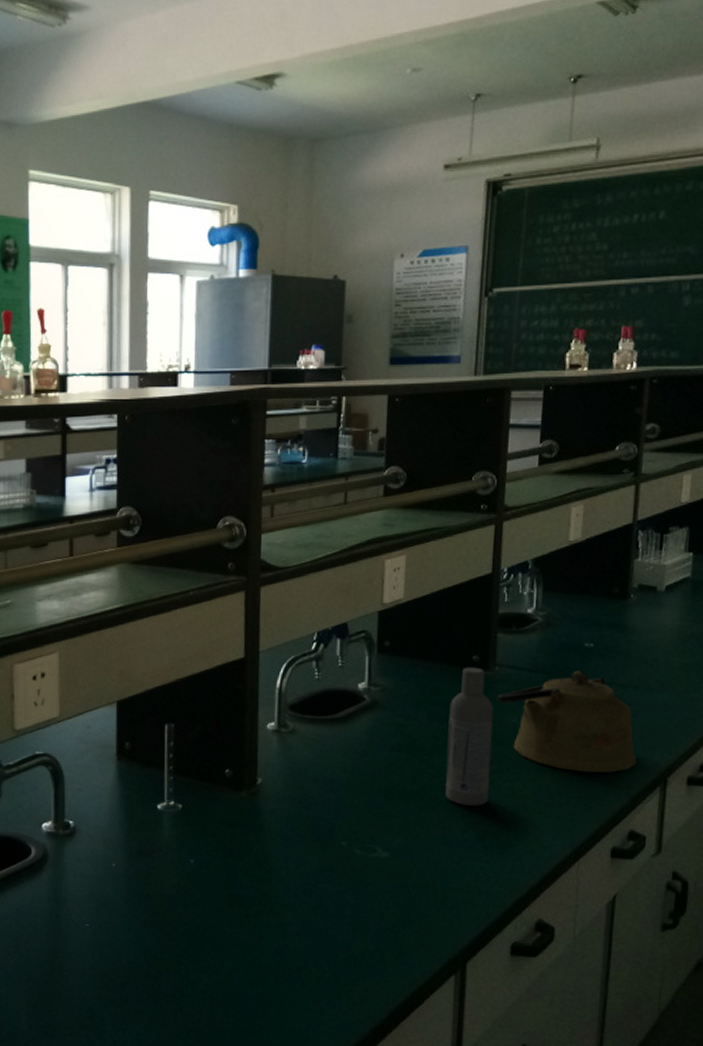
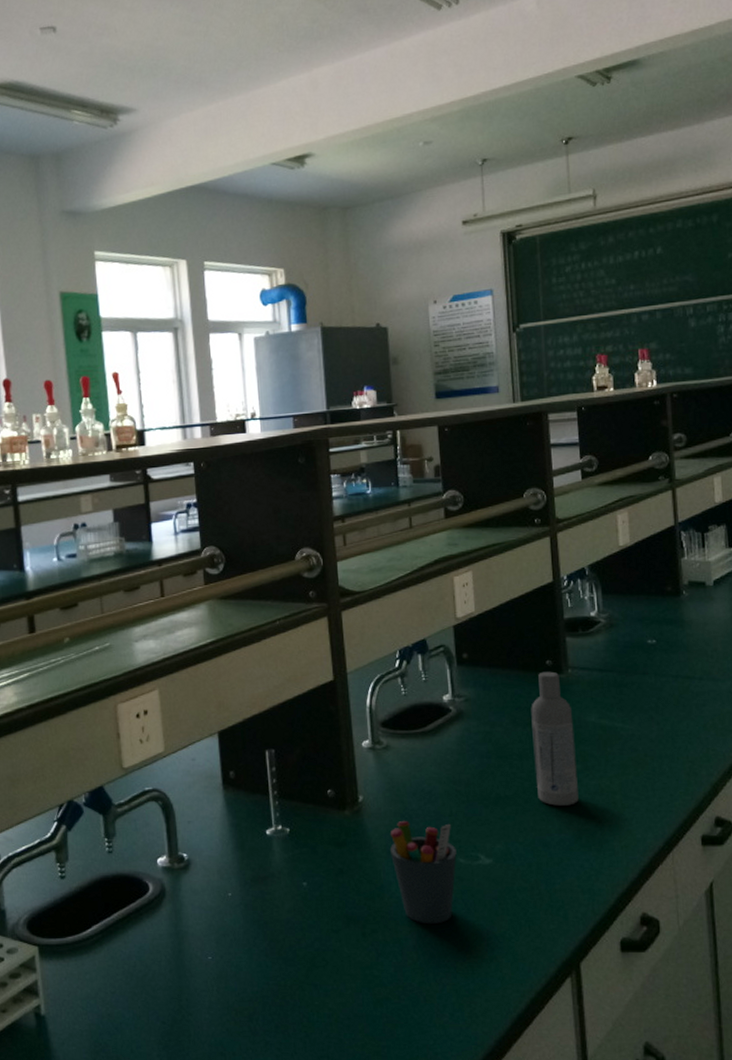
pen holder: none [284,807,353,912] -> present [390,821,457,924]
kettle: present [498,670,637,773] -> none [575,666,713,764]

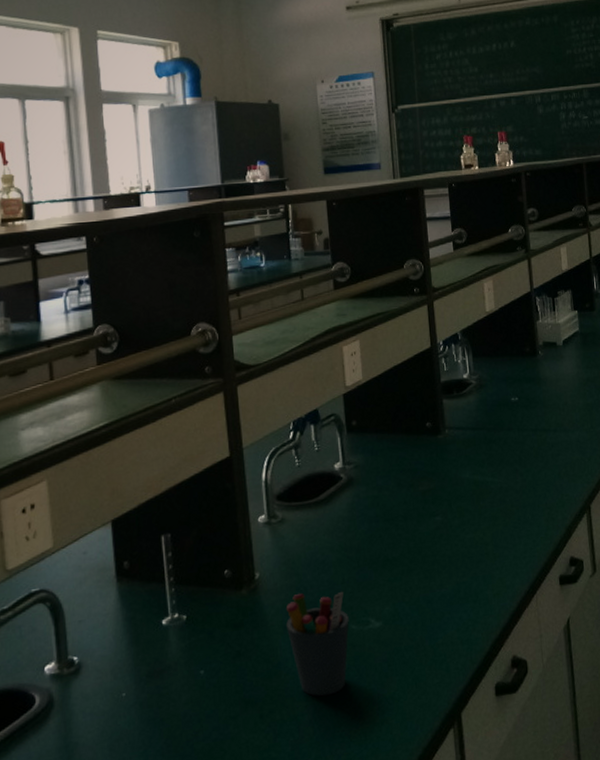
bottle: present [531,671,579,806] -> none [414,433,457,563]

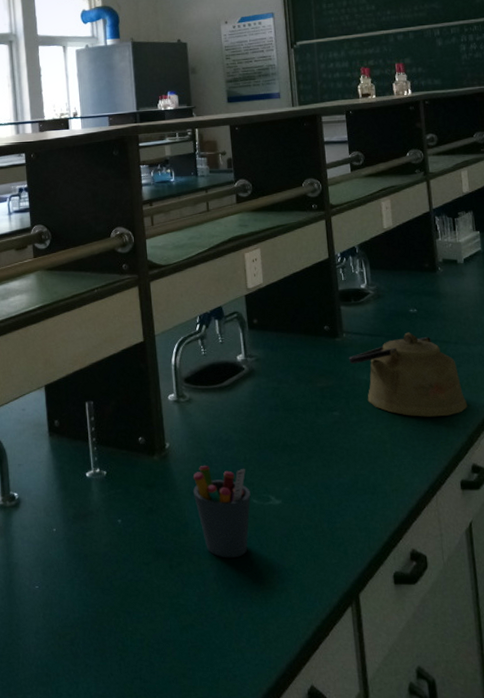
kettle: none [451,422,566,513] -> present [349,332,468,417]

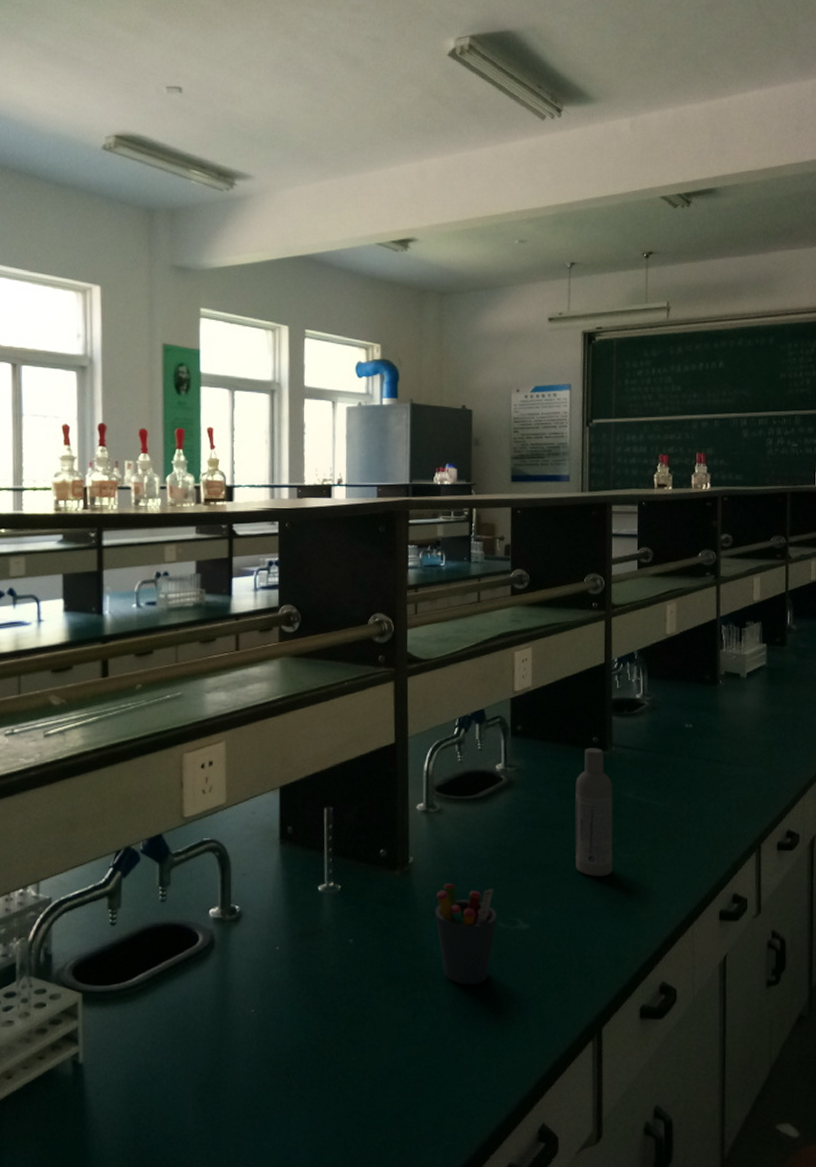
bottle: none [312,335,355,453] -> present [575,747,613,876]
kettle: present [349,332,468,417] -> none [616,749,735,842]

